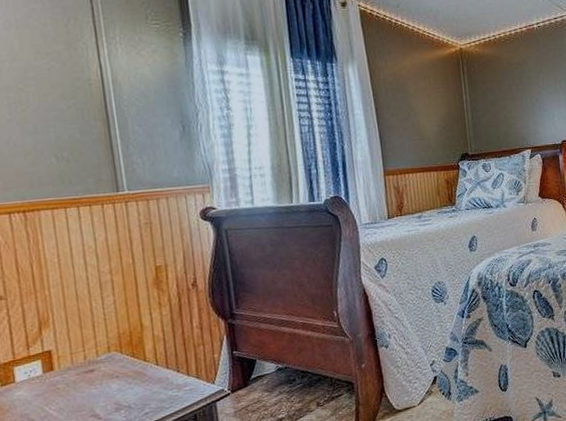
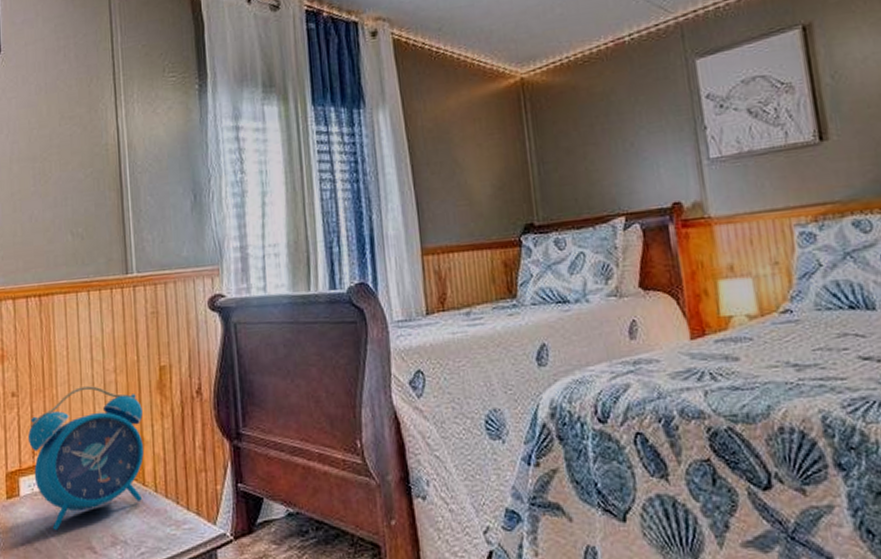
alarm clock: none [20,285,144,406] -> present [27,386,144,530]

